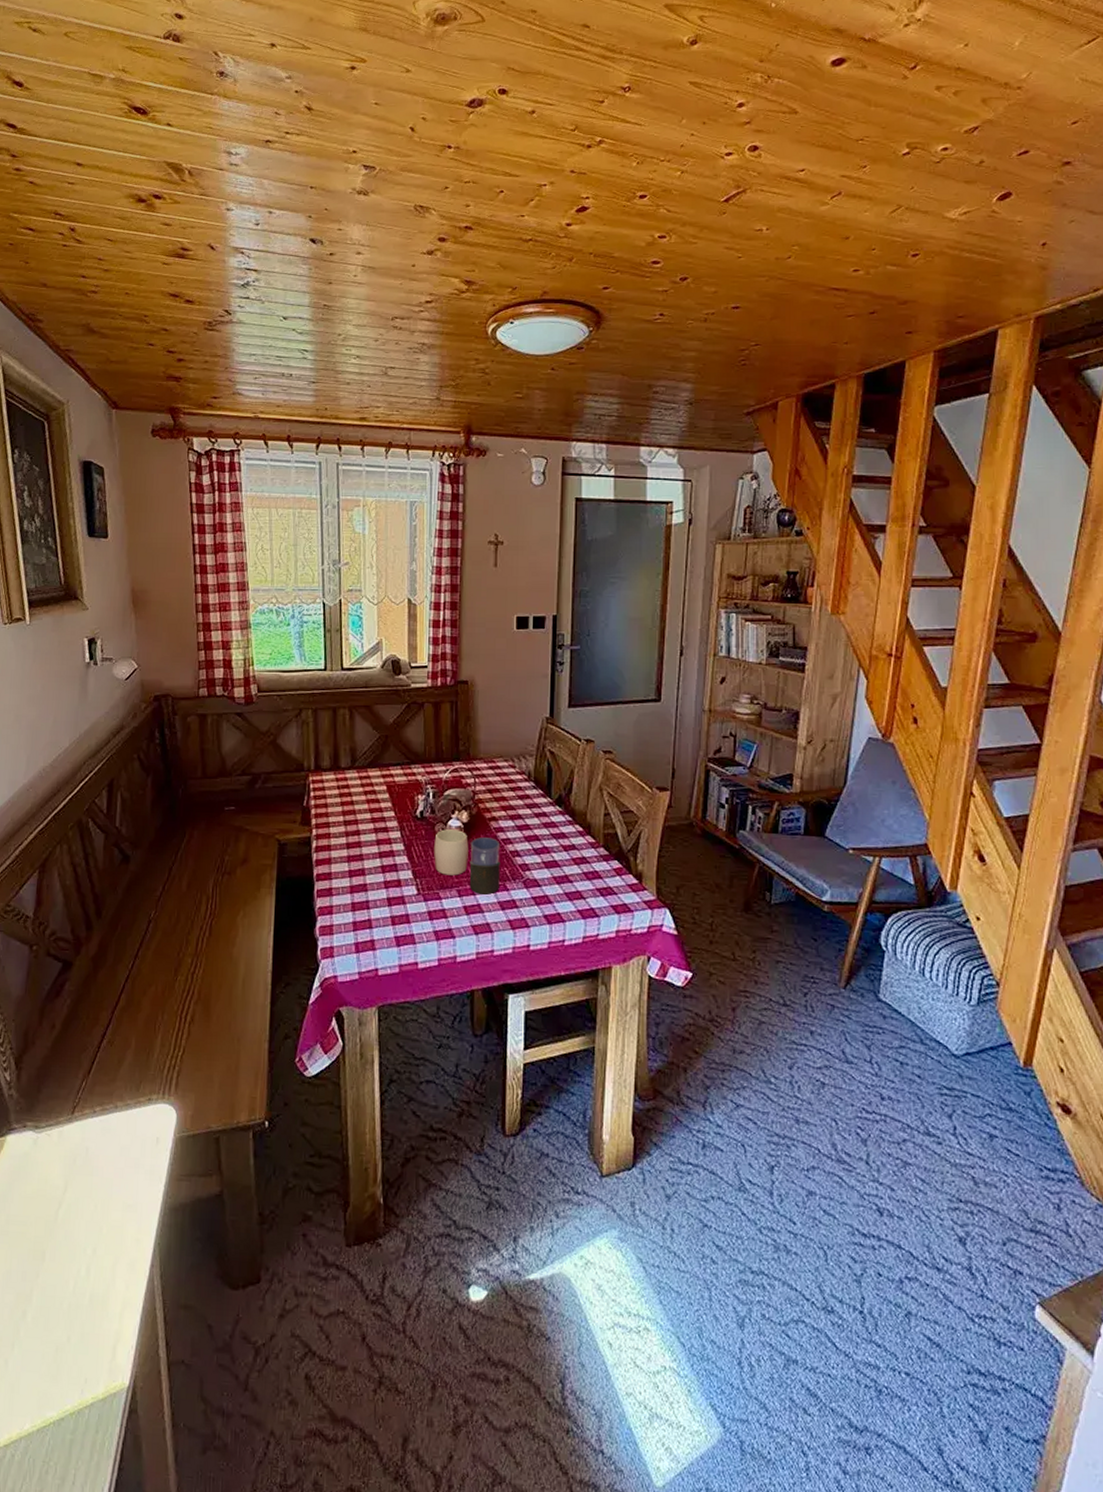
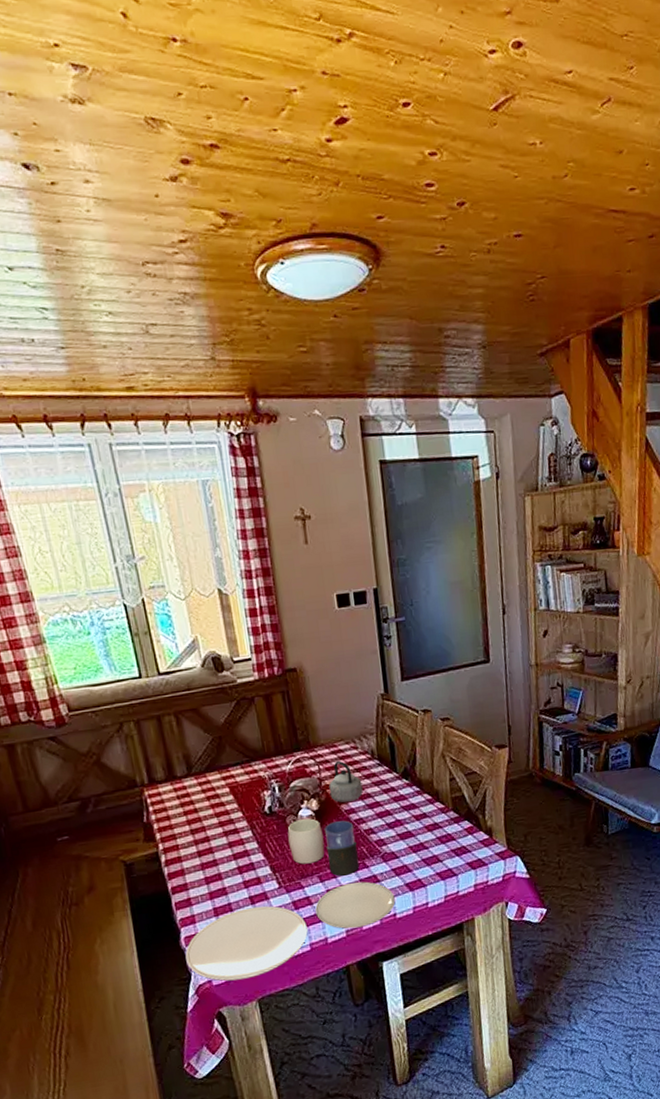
plate: none [317,909,438,983] -> present [185,906,308,982]
plate: none [449,904,531,952] -> present [315,882,395,929]
teapot: none [481,776,515,821] -> present [329,760,363,804]

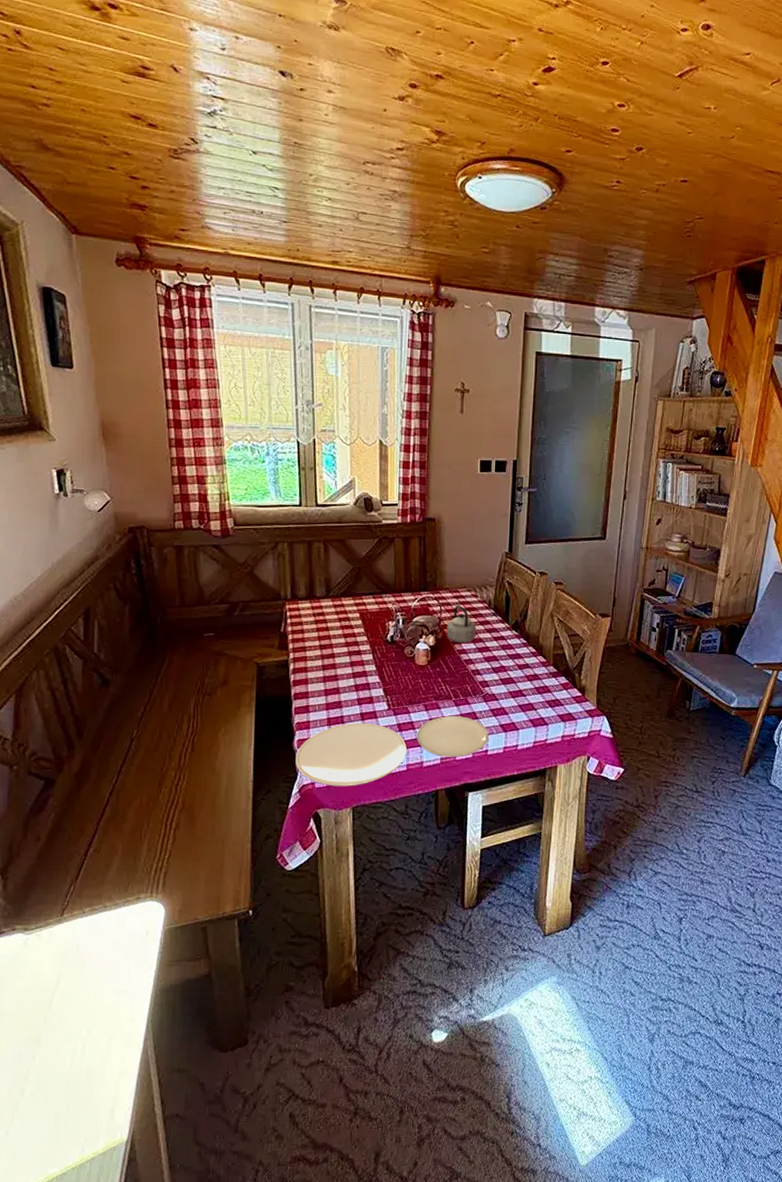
mug: present [287,818,325,865] -> none [403,652,435,692]
cup: present [325,820,359,876] -> none [435,659,463,708]

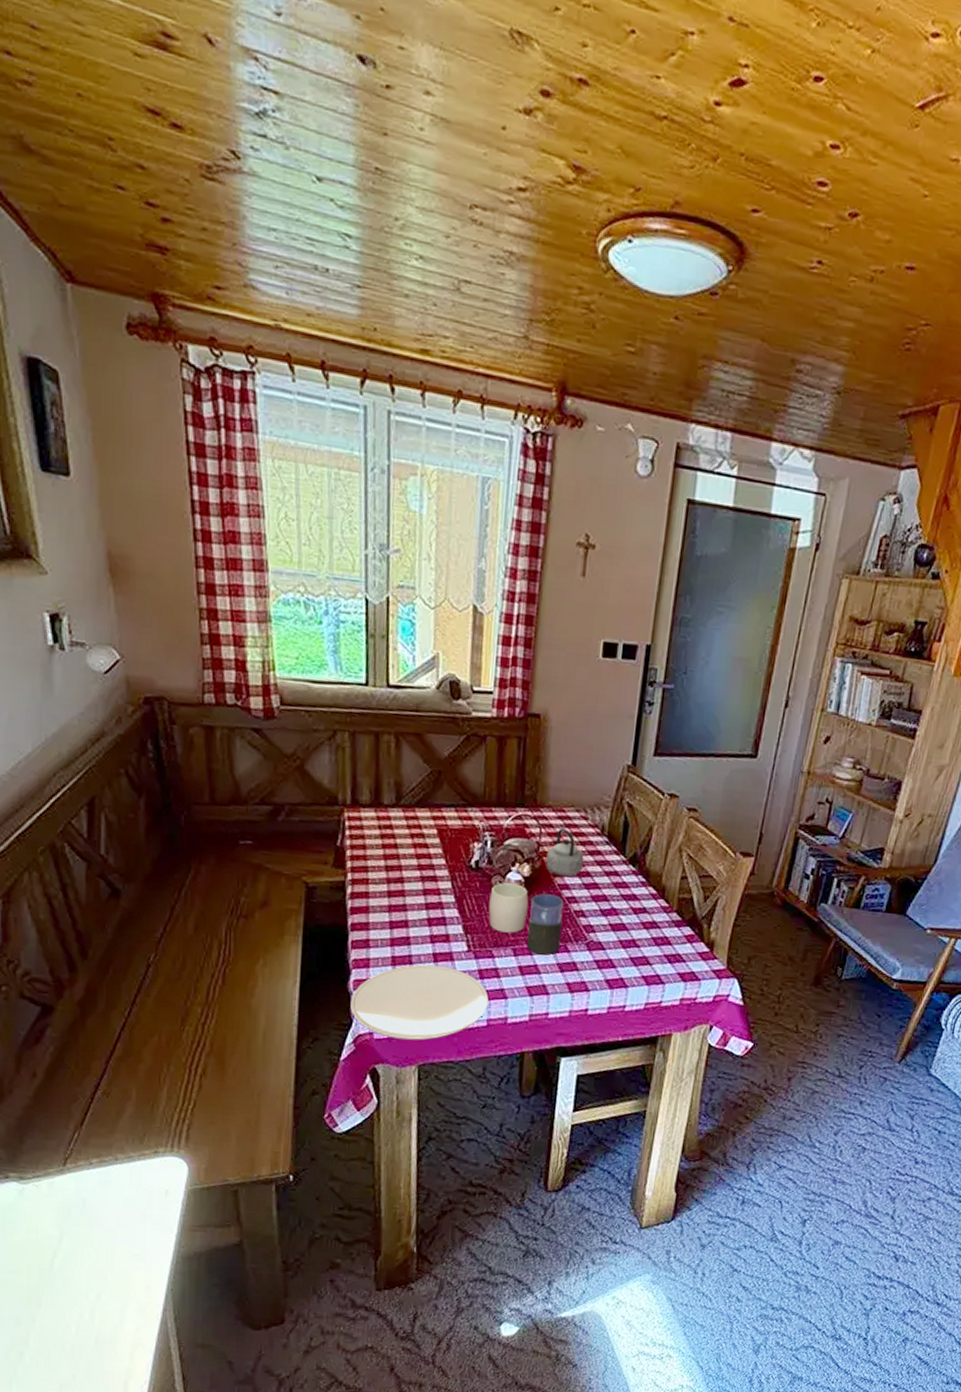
mug: none [403,652,435,692] -> present [488,882,529,933]
plate: present [417,716,489,757] -> none [501,964,591,1015]
cup: none [435,659,463,708] -> present [527,894,564,956]

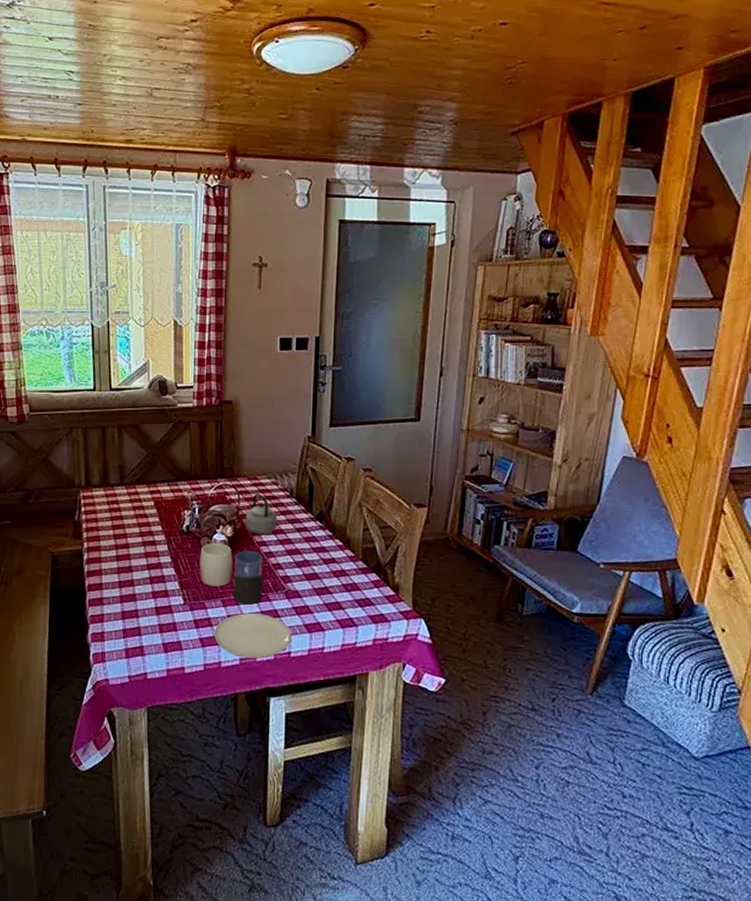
plate: present [350,964,489,1041] -> none [89,617,204,686]
plate: none [501,964,591,1015] -> present [214,613,292,659]

